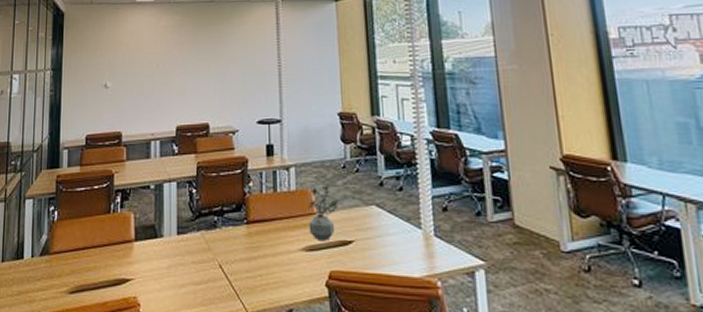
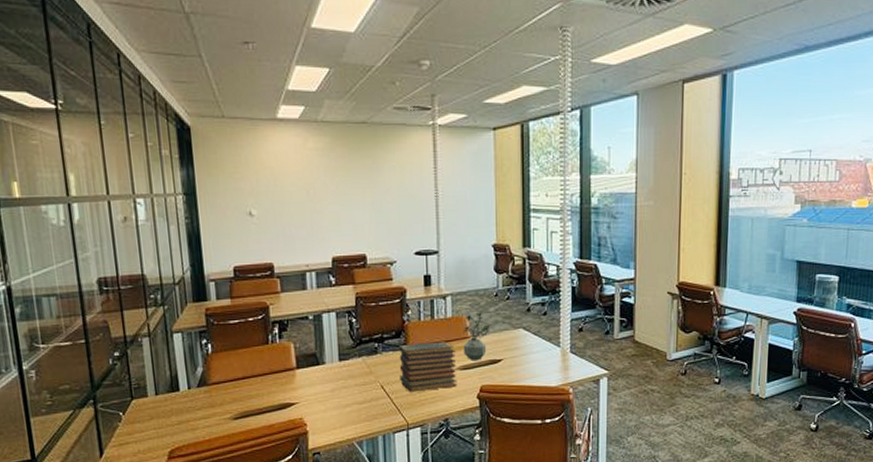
book stack: none [239,217,303,275] -> present [398,342,458,392]

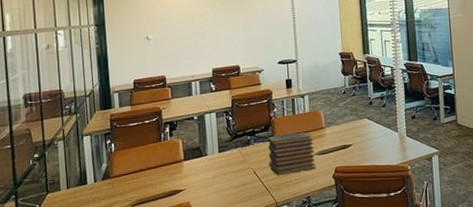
potted plant: present [463,311,491,361] -> none [319,106,341,147]

